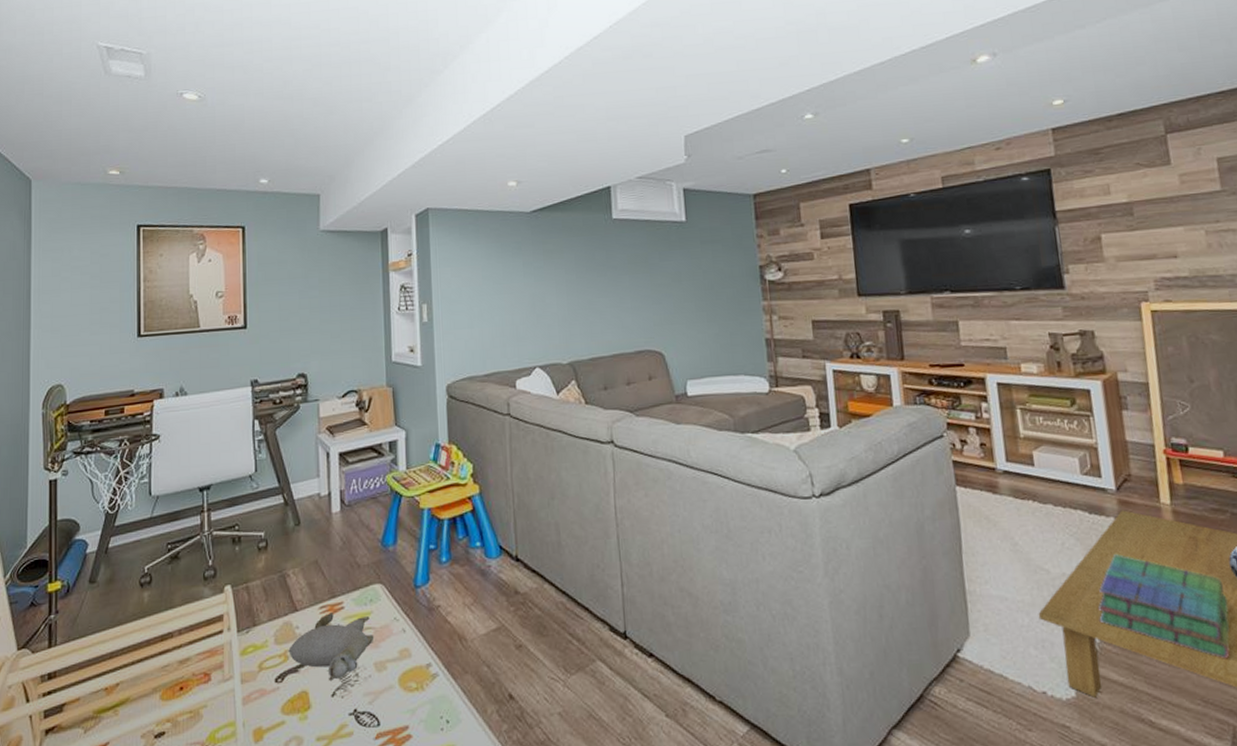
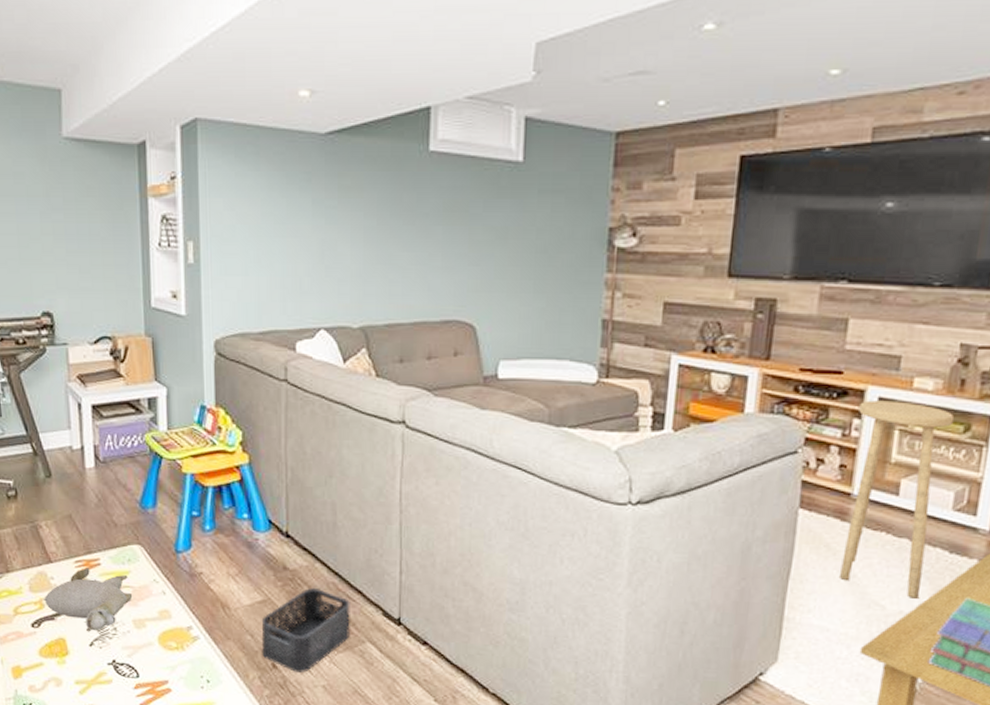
storage bin: none [497,610,581,701] -> present [261,588,350,673]
stool: none [983,384,1075,560] -> present [840,400,955,599]

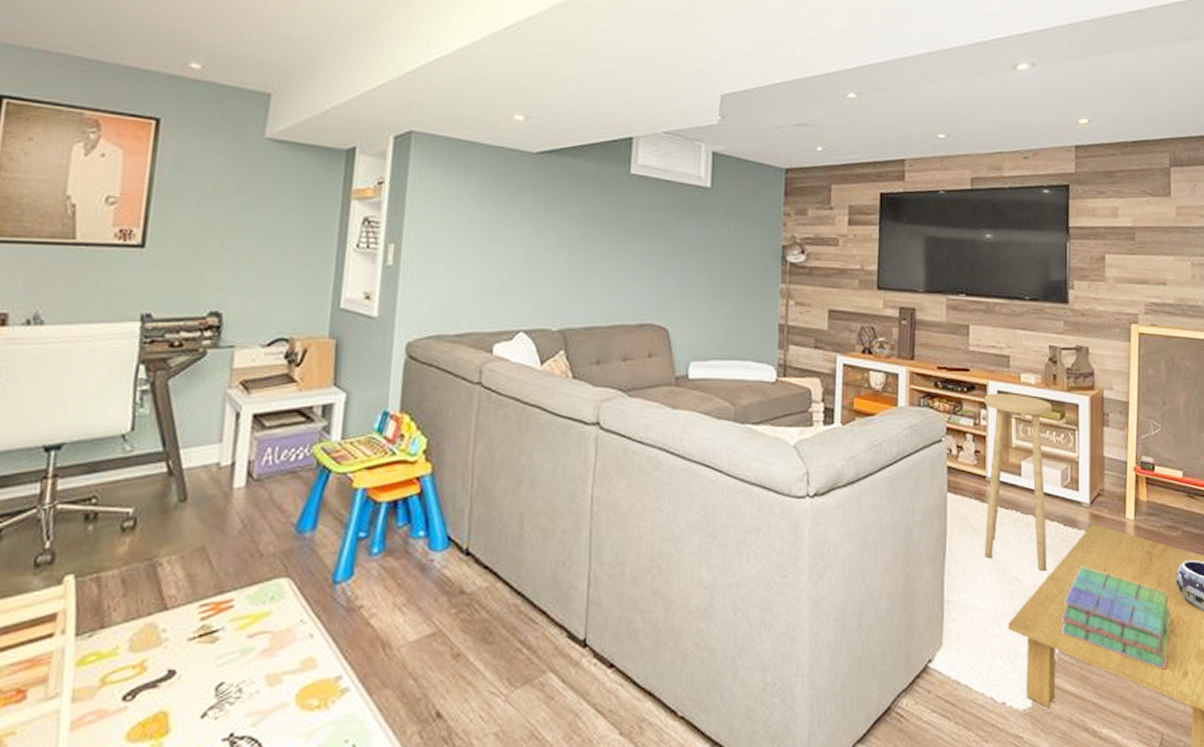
plush toy: present [44,568,133,632] -> none [147,613,271,699]
storage bin: present [261,588,350,673] -> none [425,613,532,720]

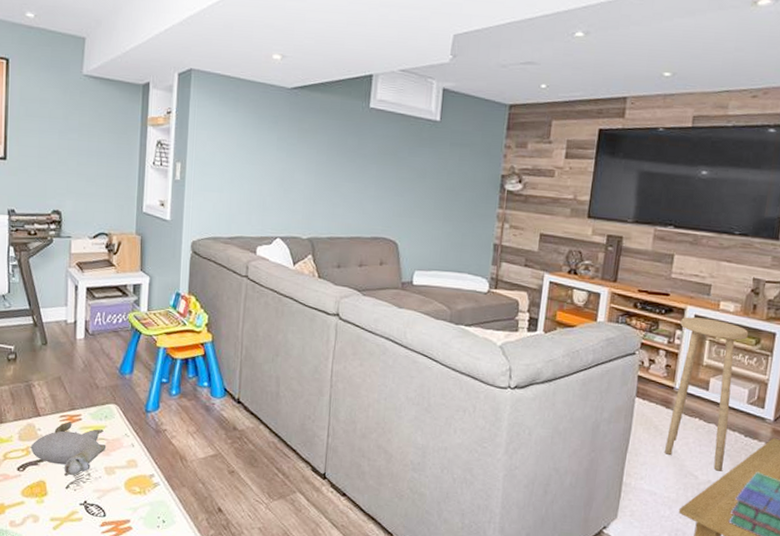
plush toy: none [147,613,271,699] -> present [30,422,107,477]

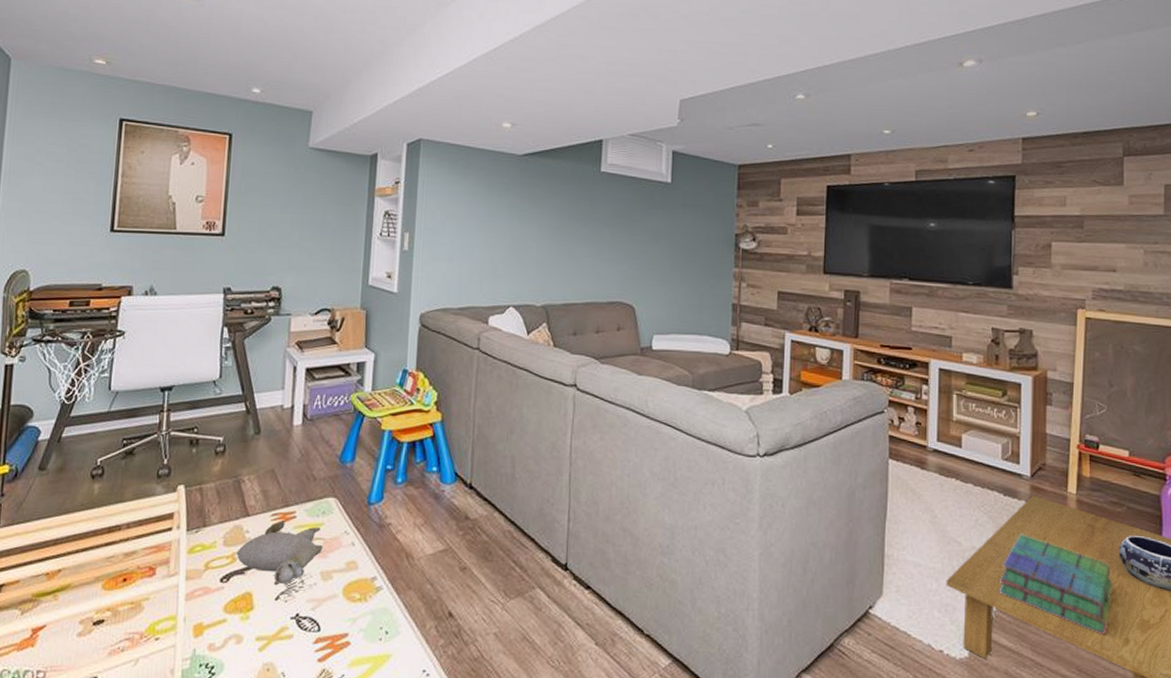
stool: present [665,317,749,471] -> none [925,370,995,535]

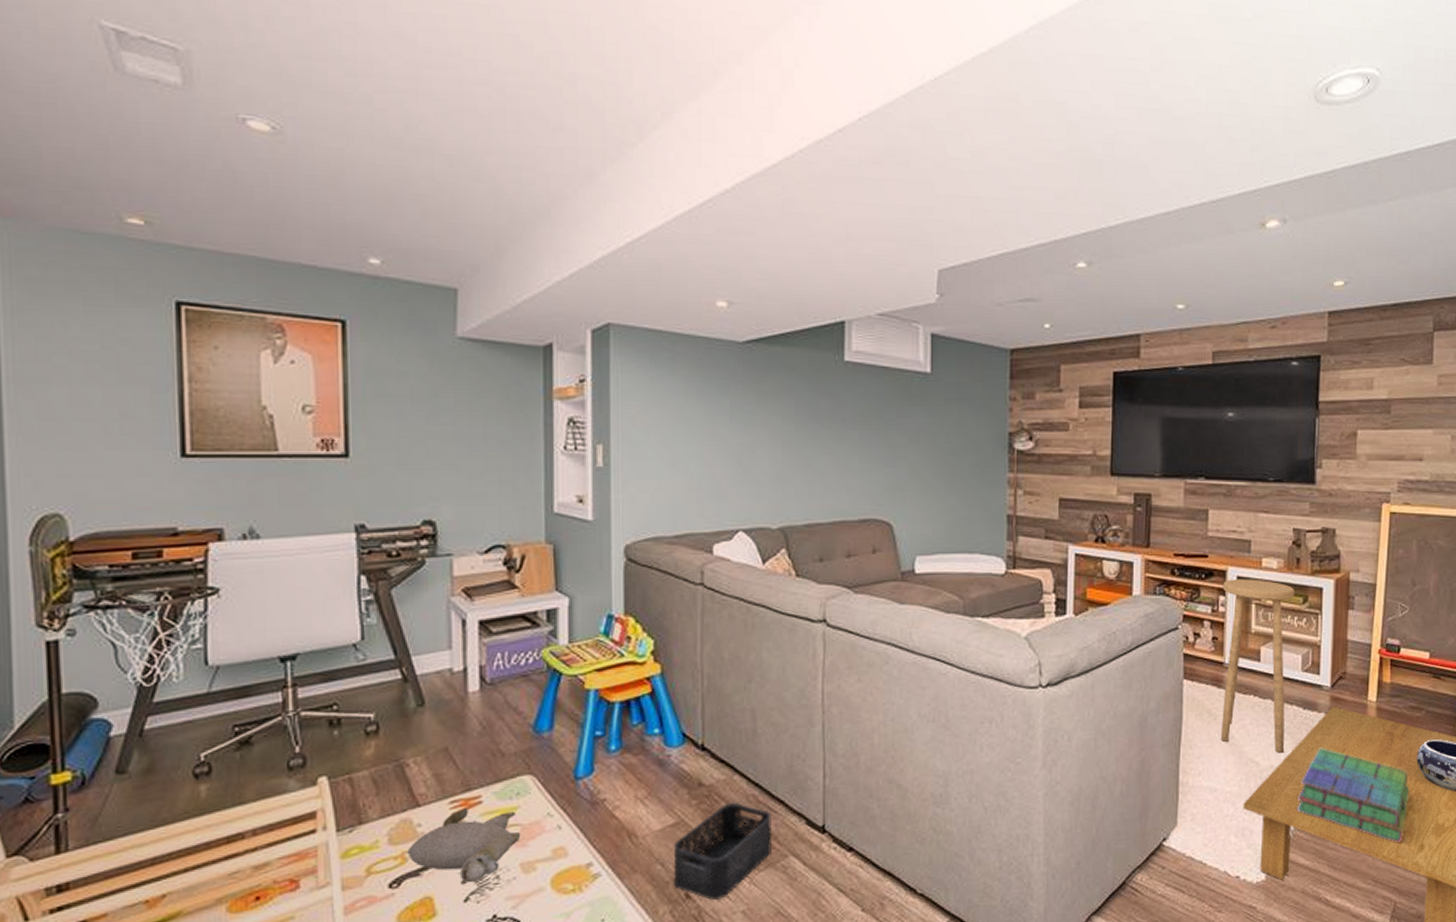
storage bin: none [440,537,523,620] -> present [673,803,772,900]
stool: none [925,370,995,535] -> present [1221,579,1295,753]

